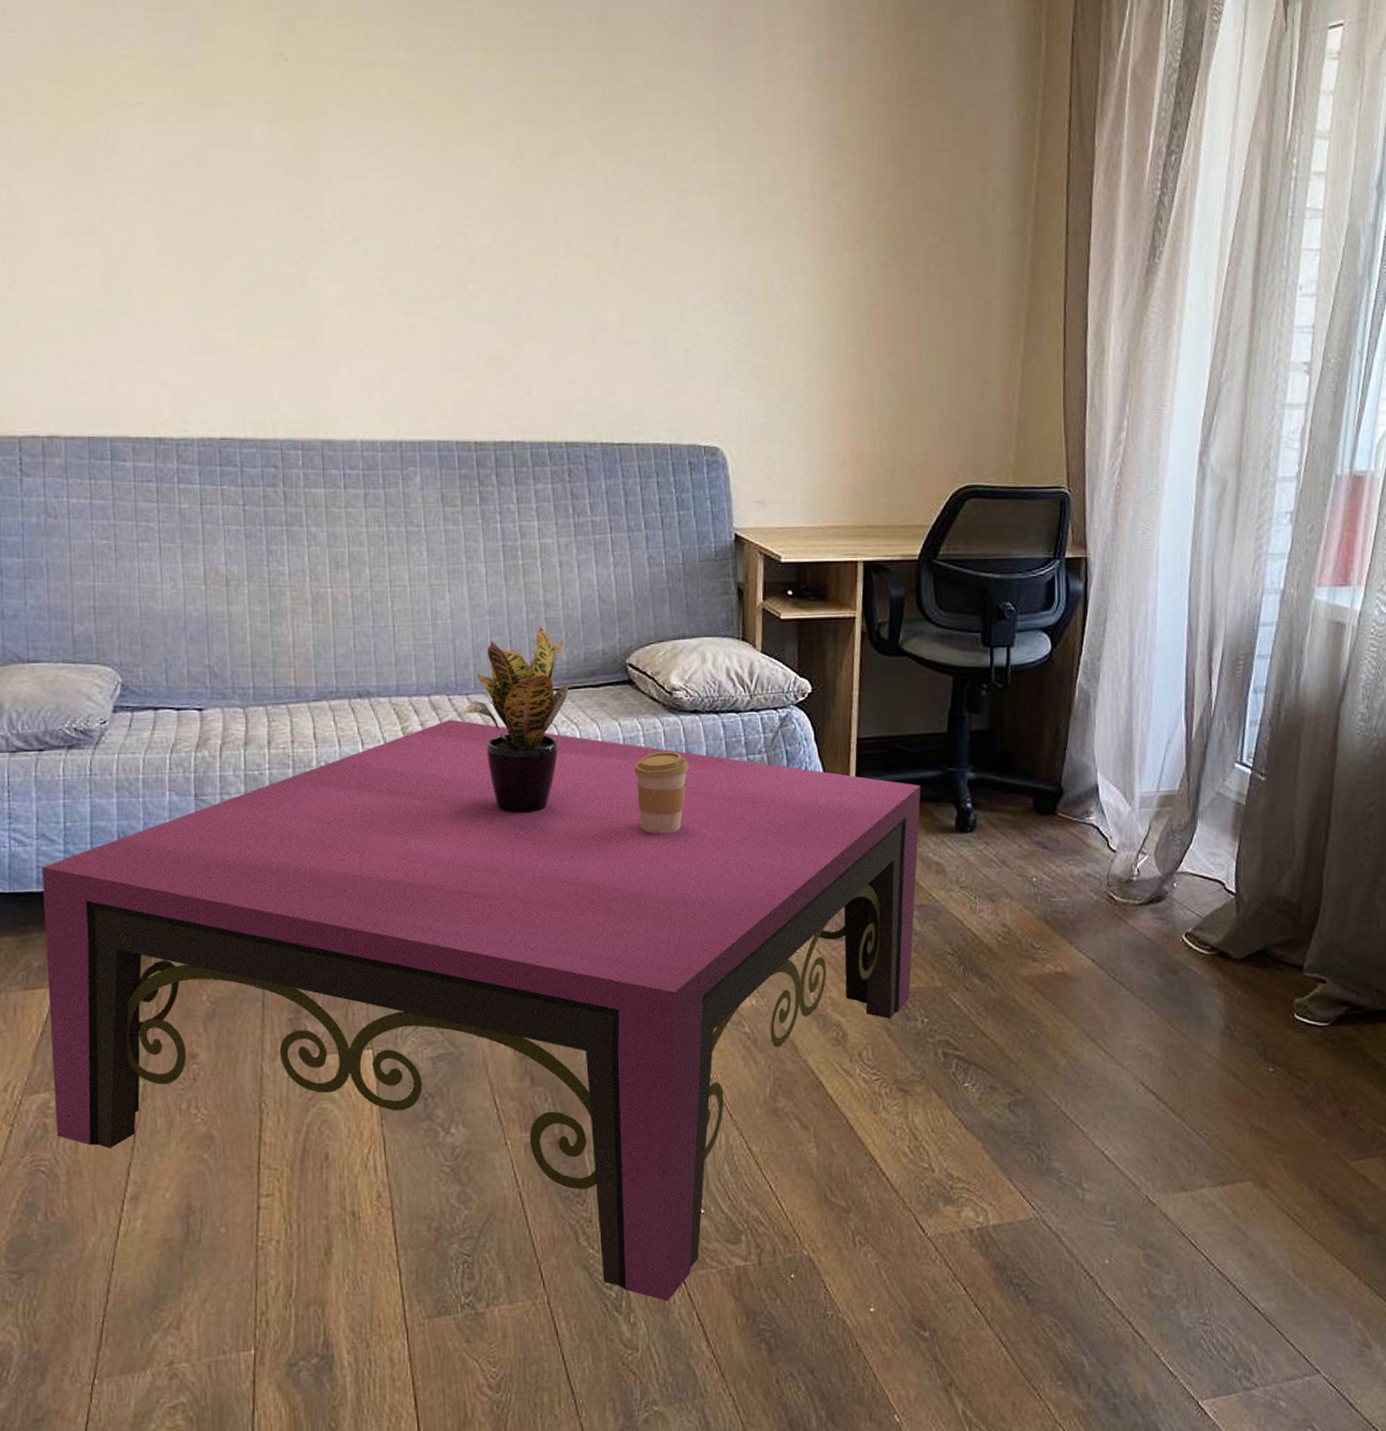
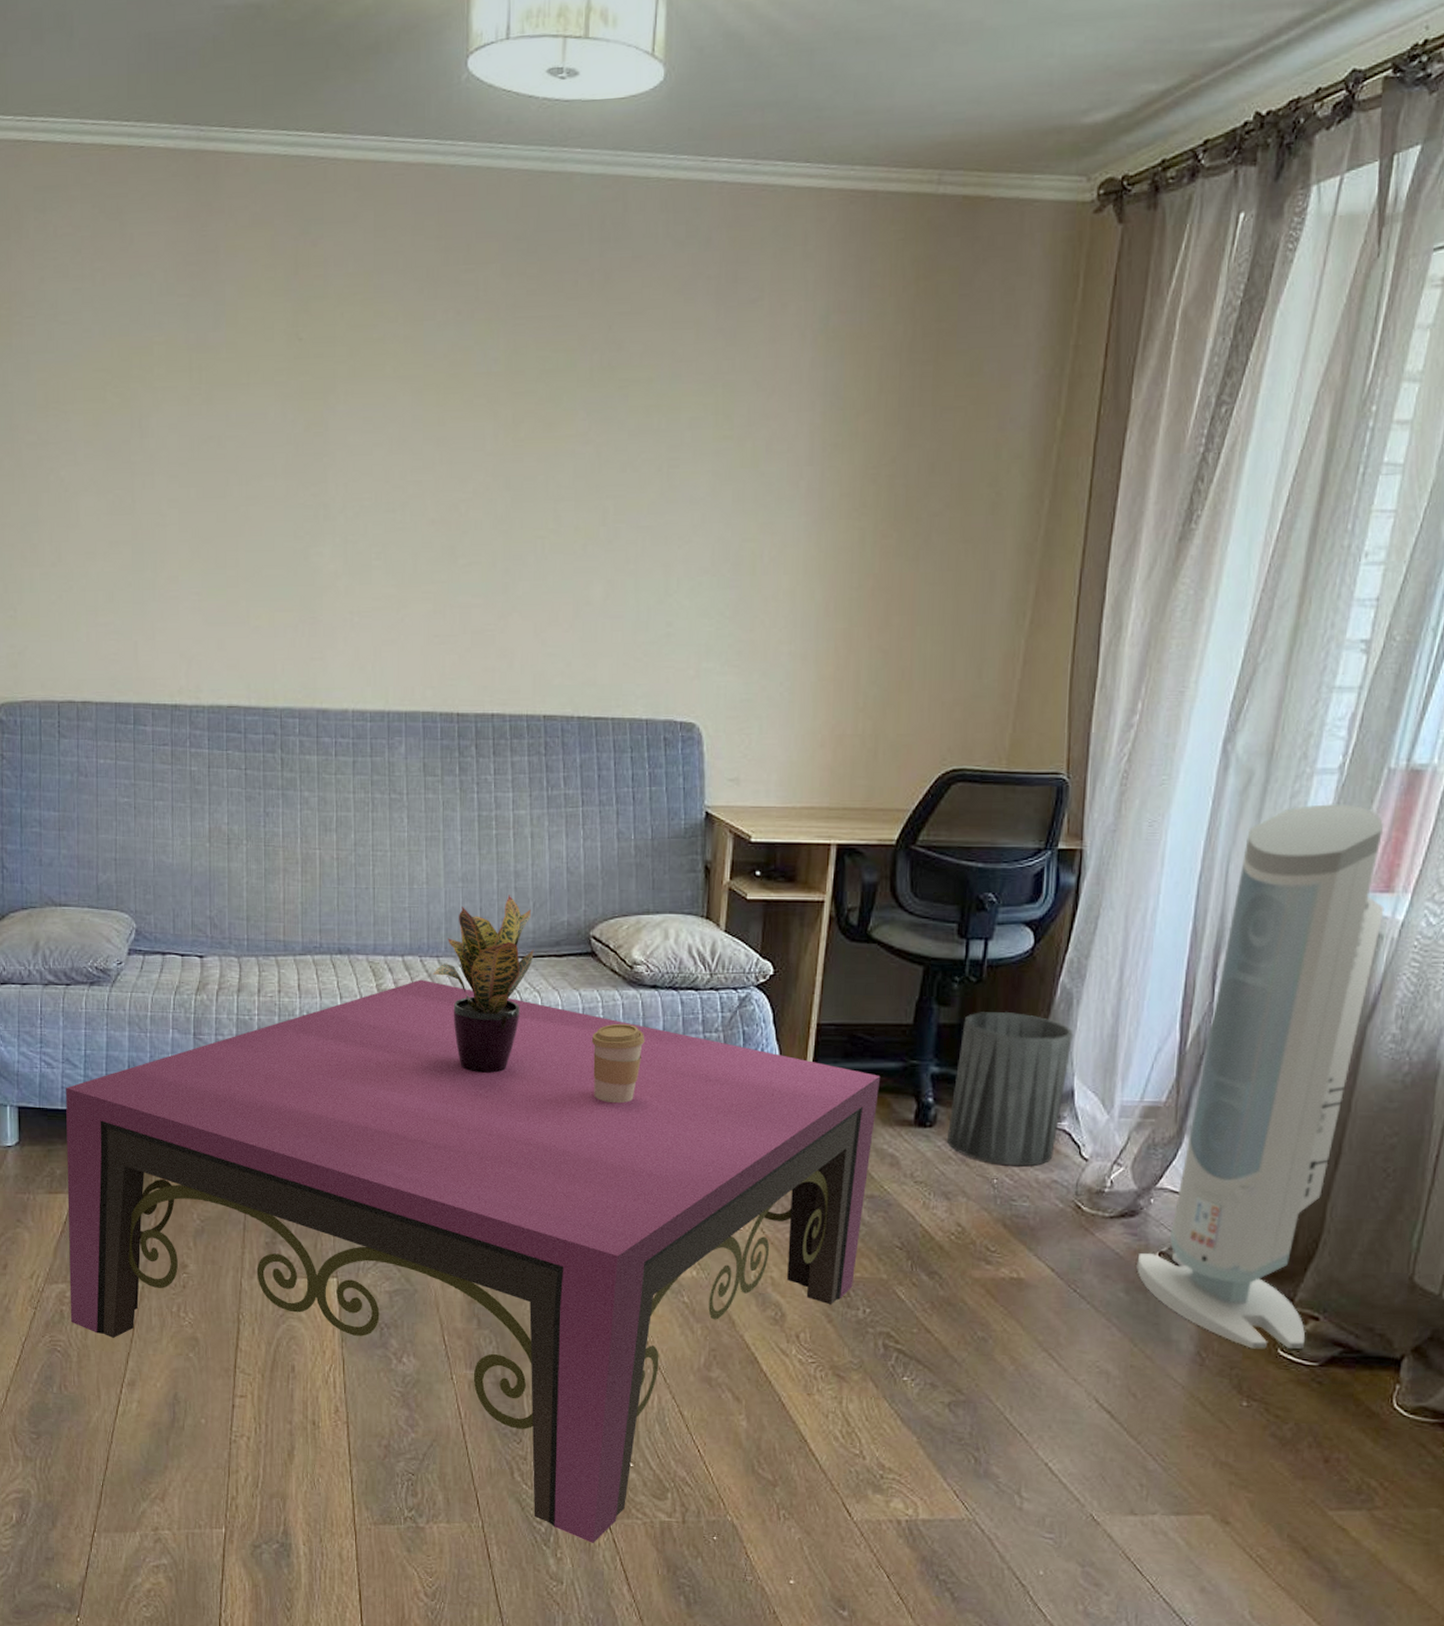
trash can: none [987,714,1094,864] -> present [946,1011,1074,1167]
air purifier: none [1167,508,1344,1016] -> present [1137,804,1385,1349]

